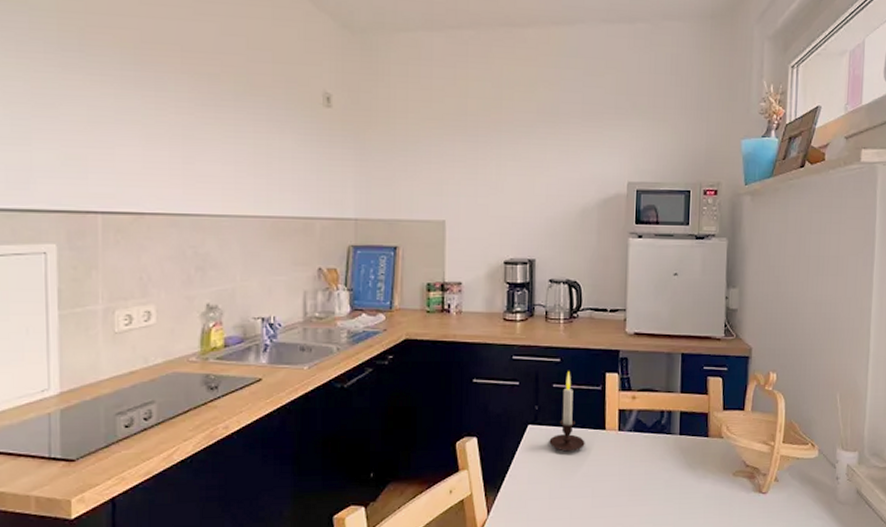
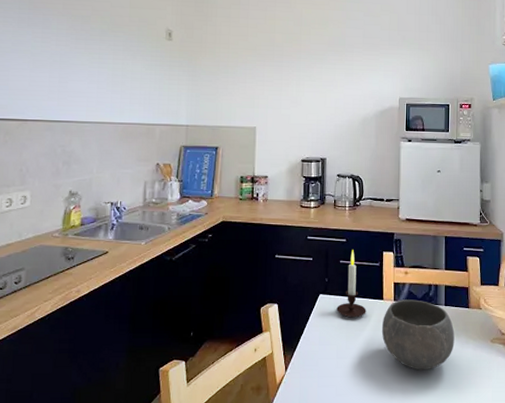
bowl: none [603,428,691,510] -> present [381,299,455,371]

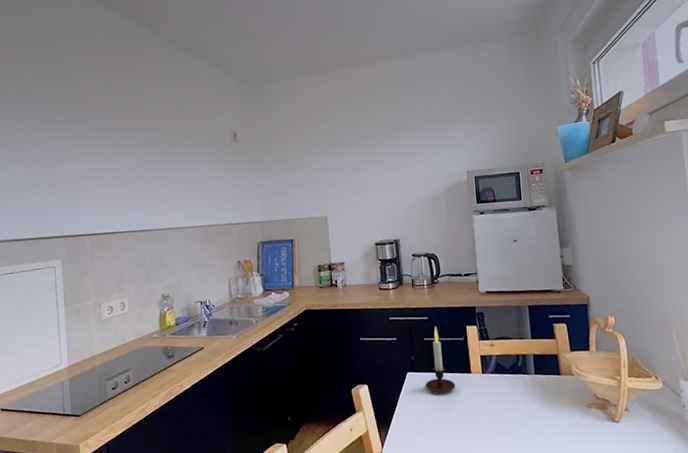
bowl: present [381,299,455,371] -> none [472,370,549,440]

